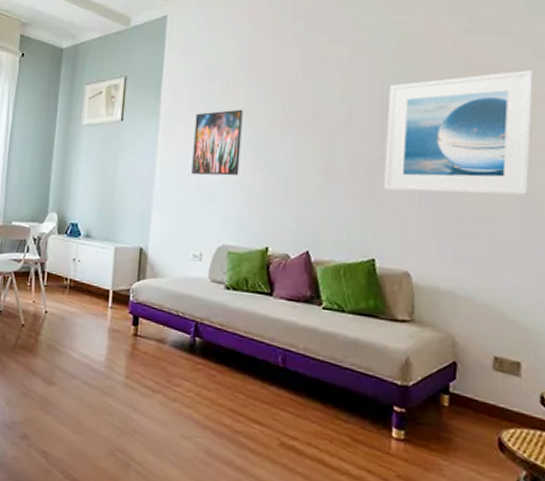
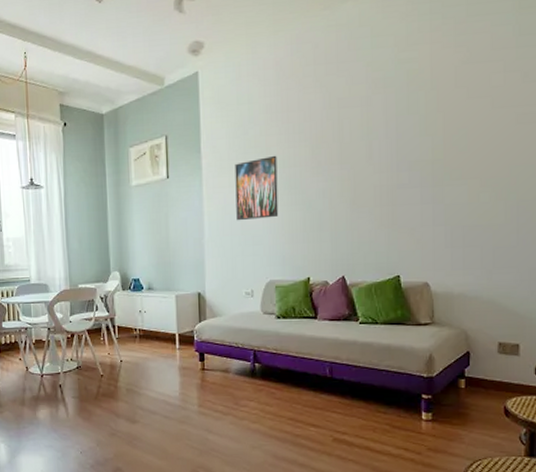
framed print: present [383,70,533,196] -> none [402,92,522,214]

